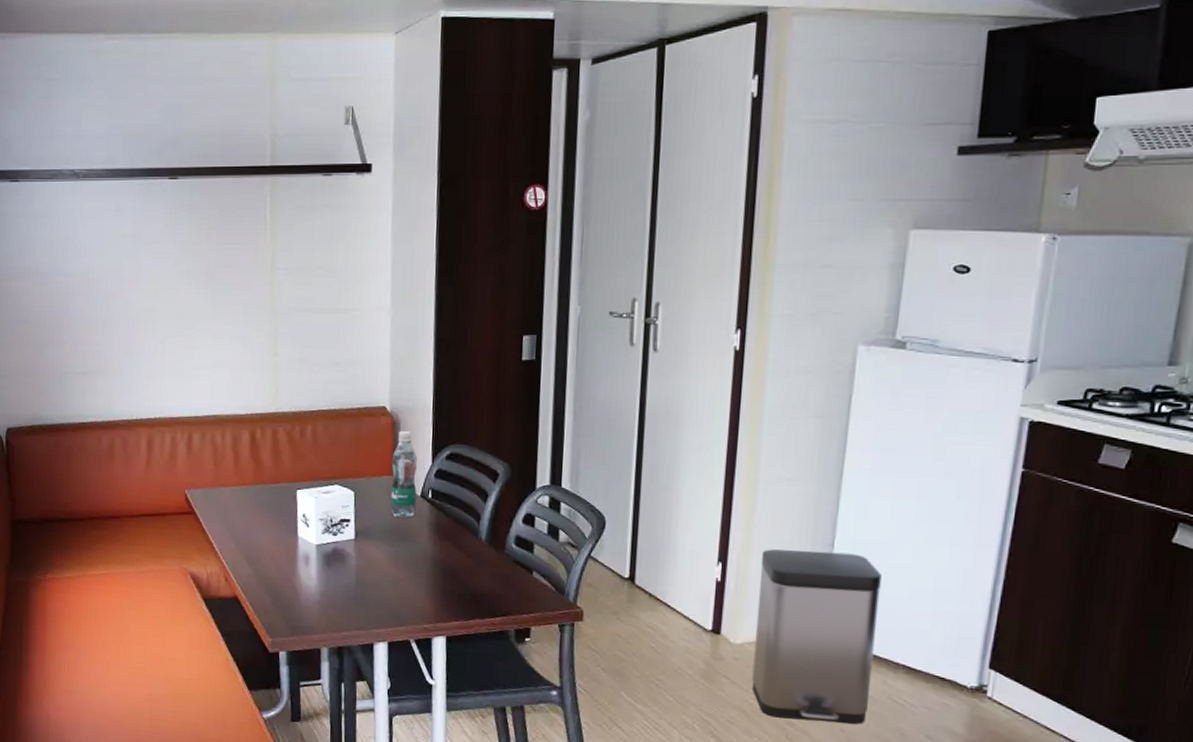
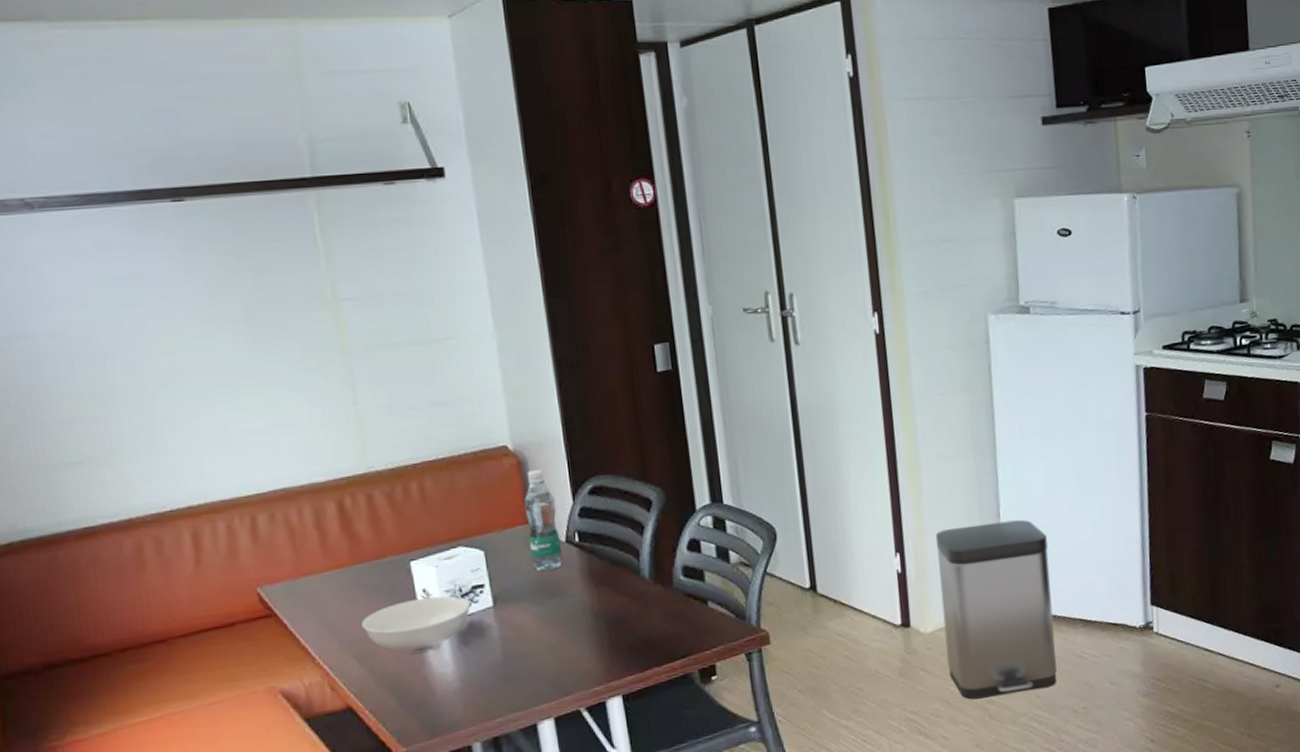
bowl: none [254,521,337,565] -> present [361,596,470,654]

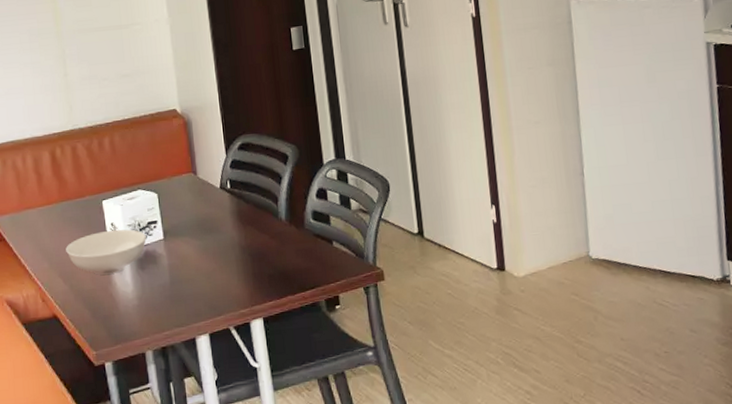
bottle: present [523,469,563,572] -> none [188,128,218,213]
pedal bin: present [935,519,1057,700] -> none [526,178,639,339]

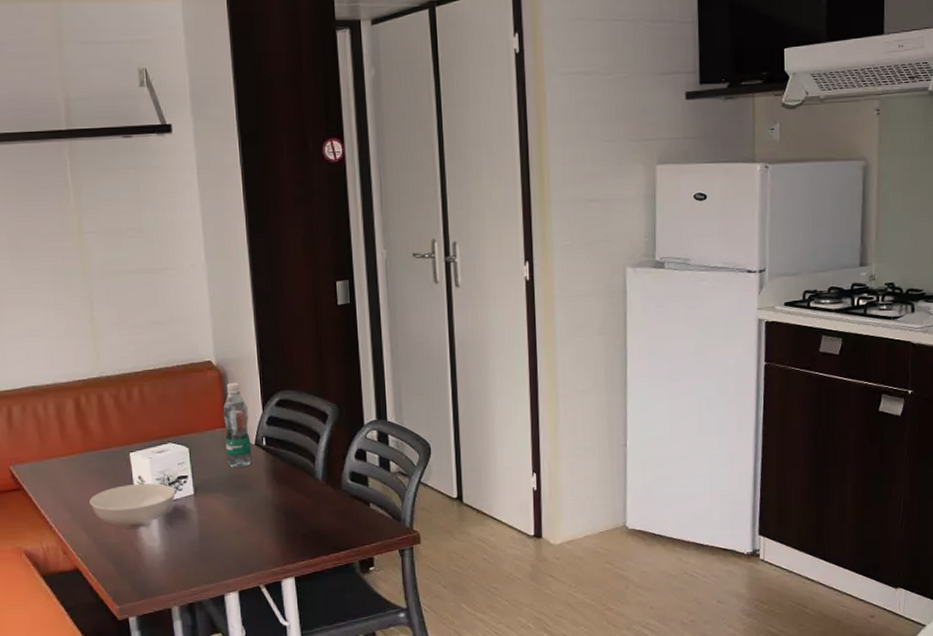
bottle: none [188,128,218,213] -> present [222,382,252,469]

